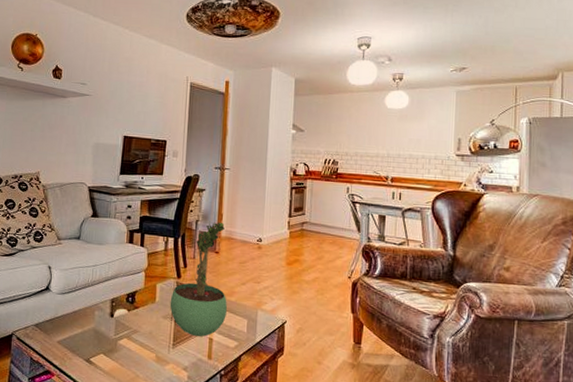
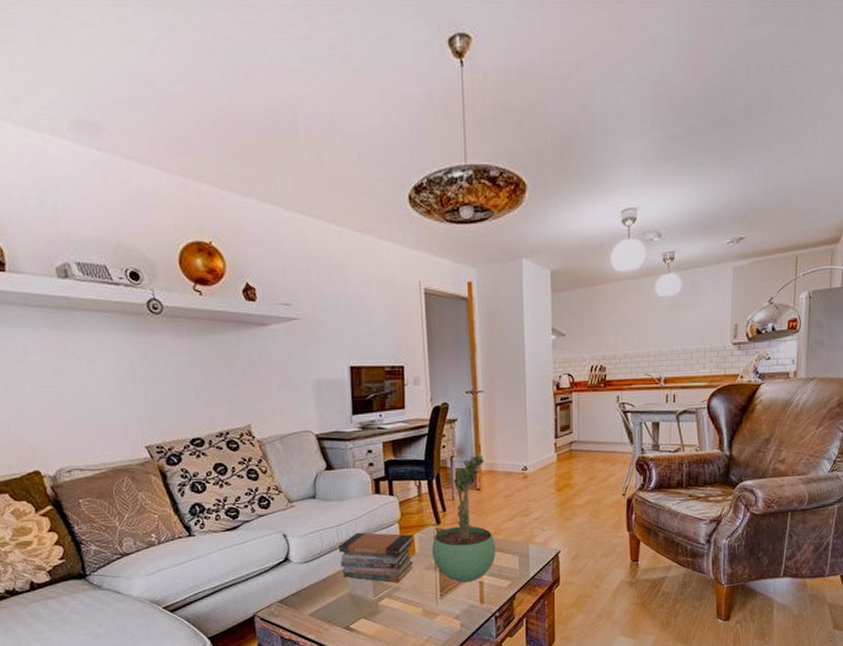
book stack: none [91,274,155,326] -> present [338,532,413,583]

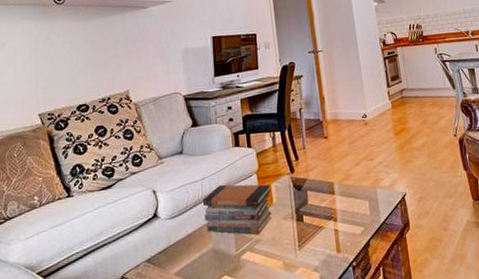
potted plant: present [431,454,496,582] -> none [287,105,347,231]

